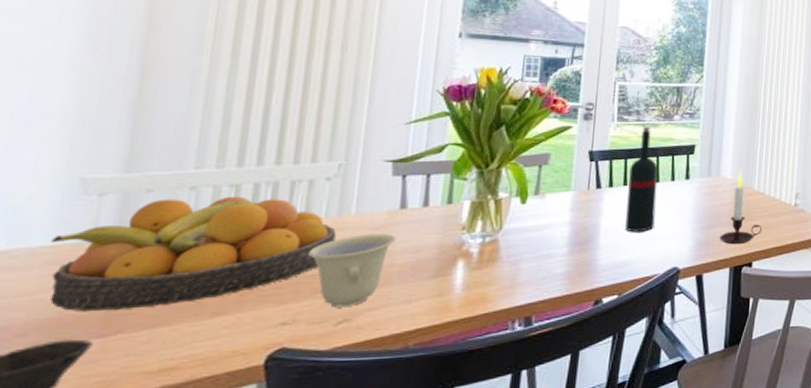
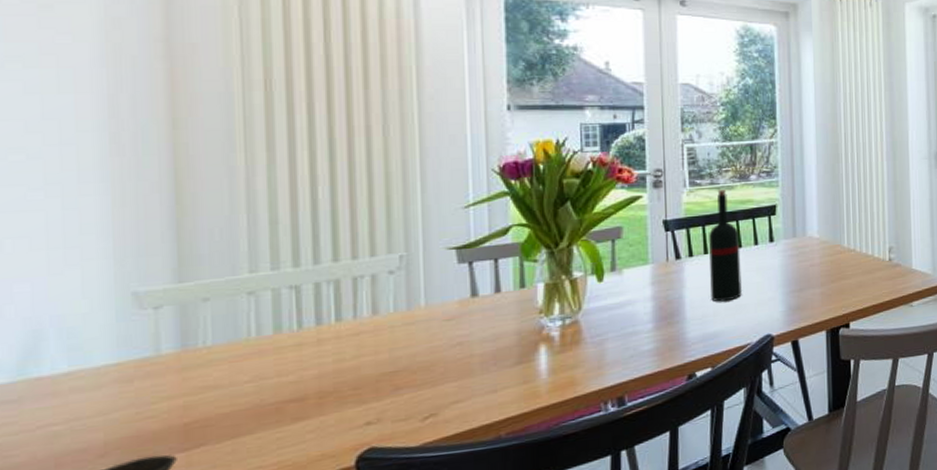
fruit bowl: present [50,196,336,312] -> none [113,297,409,428]
cup: present [308,234,397,308] -> none [383,324,472,404]
candle: present [719,170,763,245] -> none [812,227,857,307]

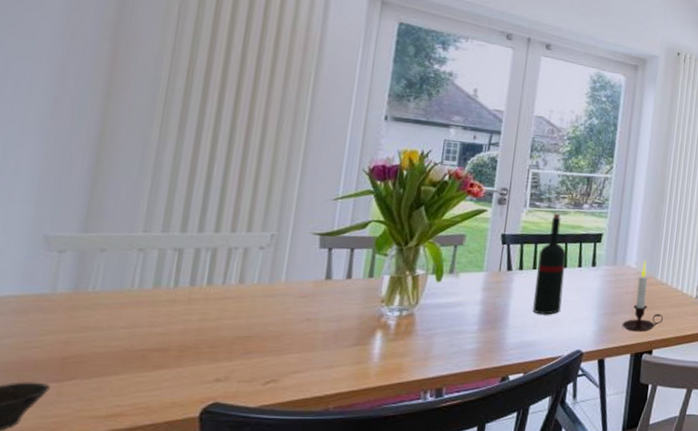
candle: none [812,227,857,307] -> present [622,260,664,332]

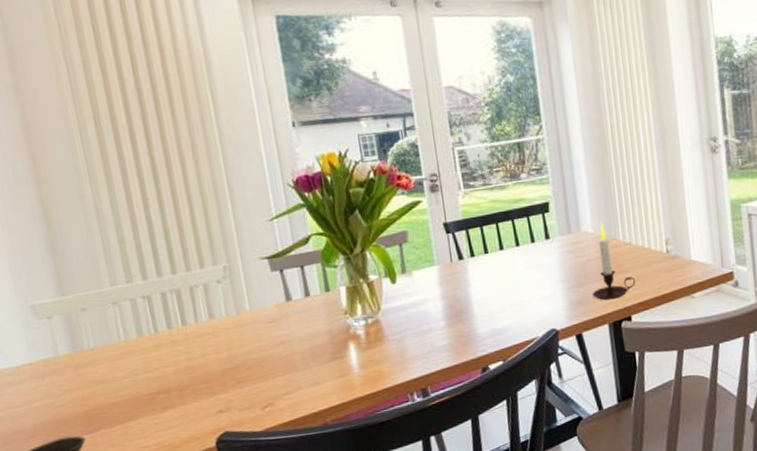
wine bottle: present [533,213,566,315] -> none [487,190,525,299]

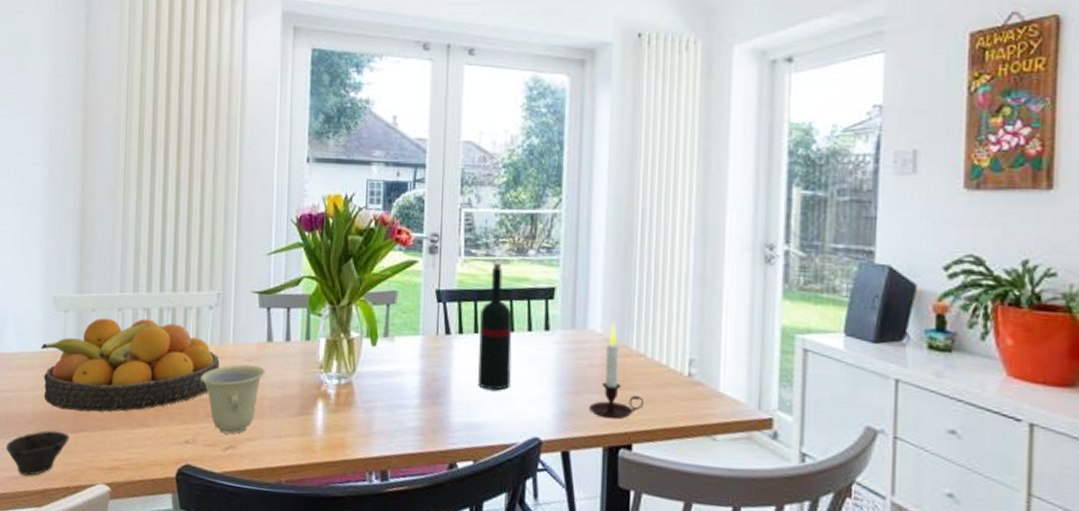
fruit bowl: none [27,304,241,415] -> present [40,318,220,412]
cup: none [222,325,291,395] -> present [201,364,266,434]
wine bottle: none [487,190,525,299] -> present [478,263,512,391]

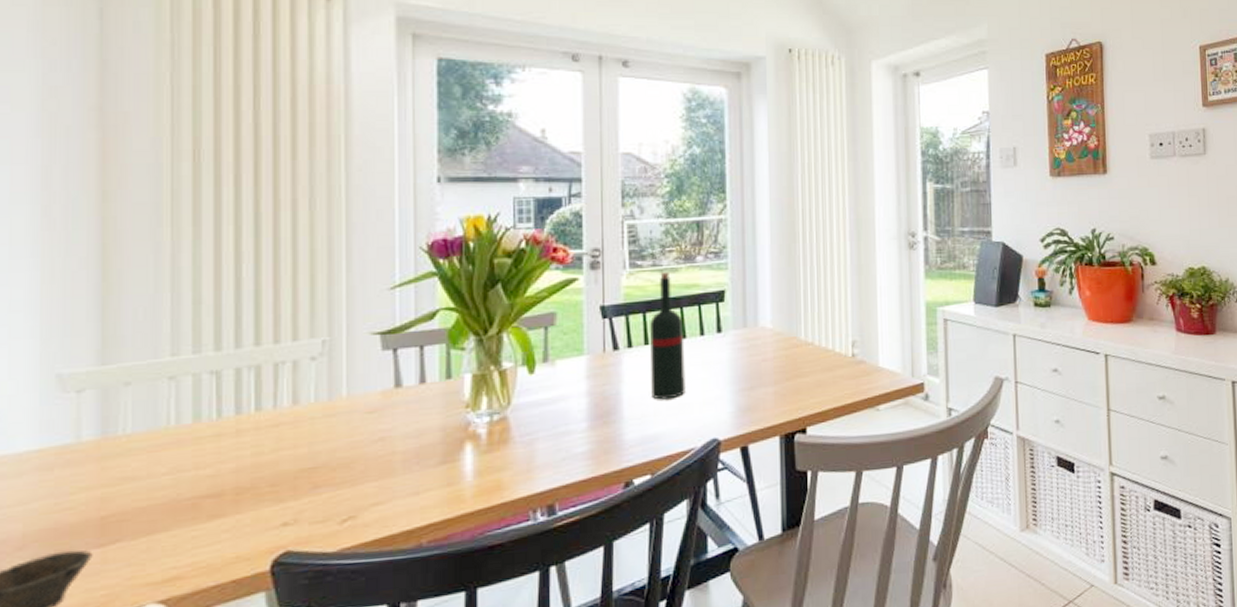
fruit bowl: present [40,318,220,412] -> none [35,384,329,521]
cup: present [201,364,266,434] -> none [302,417,395,504]
candle: present [589,322,645,420] -> none [764,317,815,408]

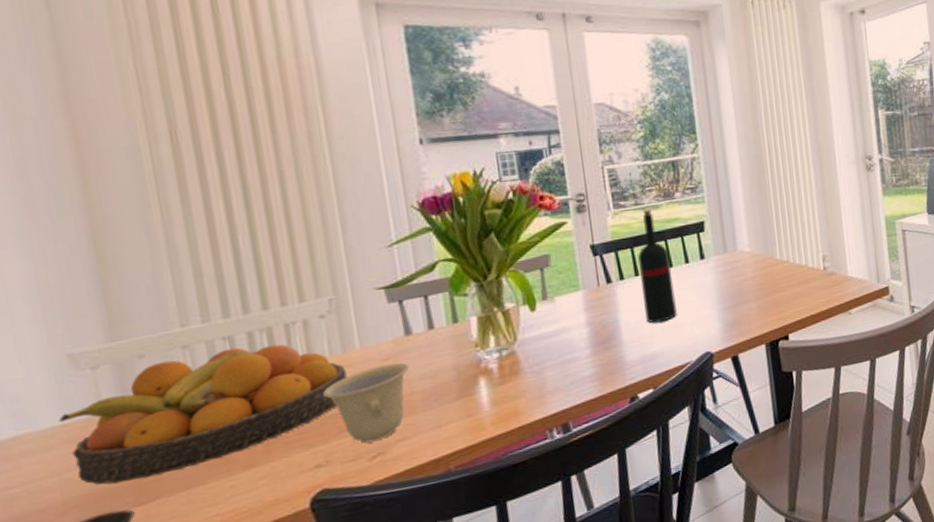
fruit bowl: none [35,384,329,521] -> present [58,344,347,485]
cup: none [302,417,395,504] -> present [323,362,410,444]

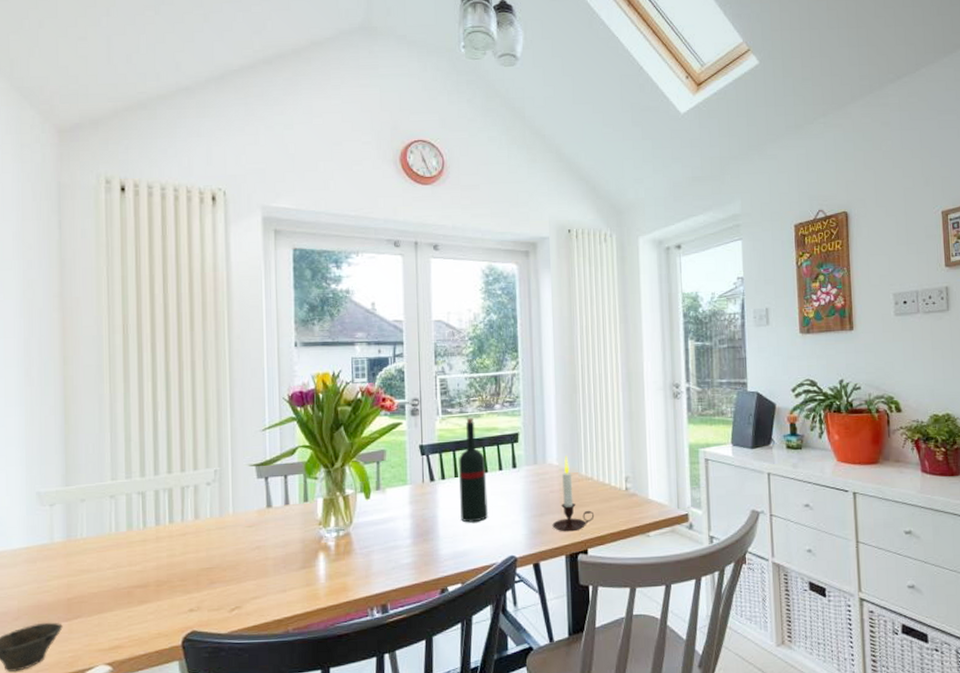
fruit bowl: present [58,344,347,485] -> none [24,502,220,601]
cup: present [323,362,410,444] -> none [202,530,268,597]
candle: none [749,240,793,320] -> present [552,456,595,532]

